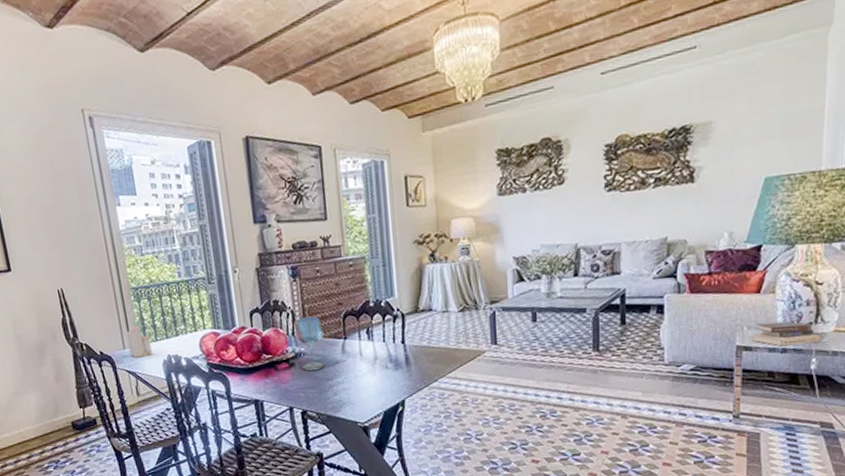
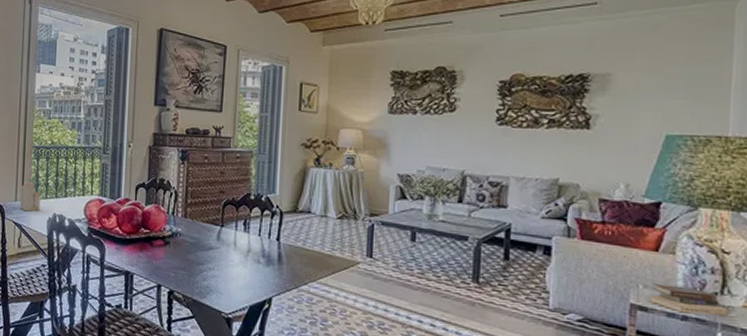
wine glass: present [295,316,324,371] -> none [174,199,202,253]

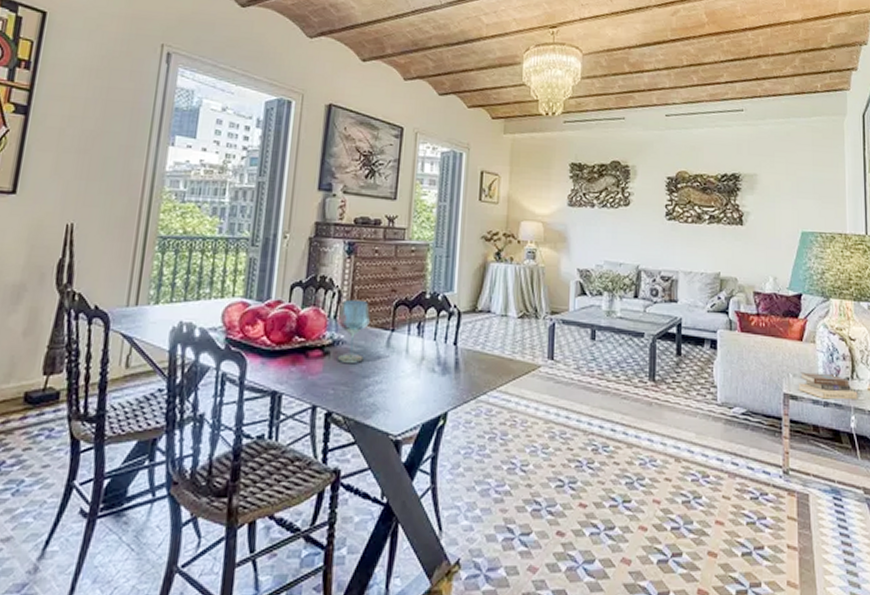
candle: present [19,181,41,212] -> none [132,281,164,320]
wine glass: none [174,199,202,253] -> present [337,299,370,364]

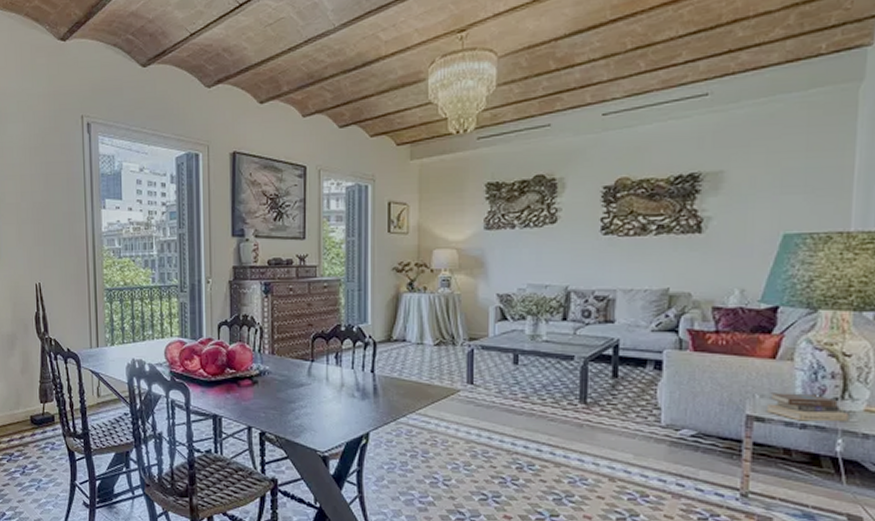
wine glass: present [337,299,370,364] -> none [261,335,290,391]

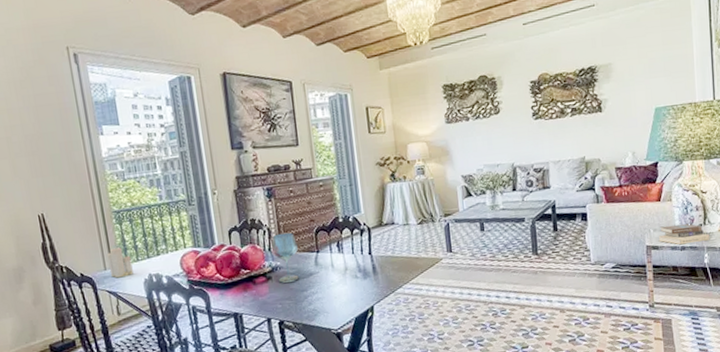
candle: none [94,327,117,359] -> present [107,247,134,278]
wine glass: none [261,335,290,391] -> present [271,232,299,284]

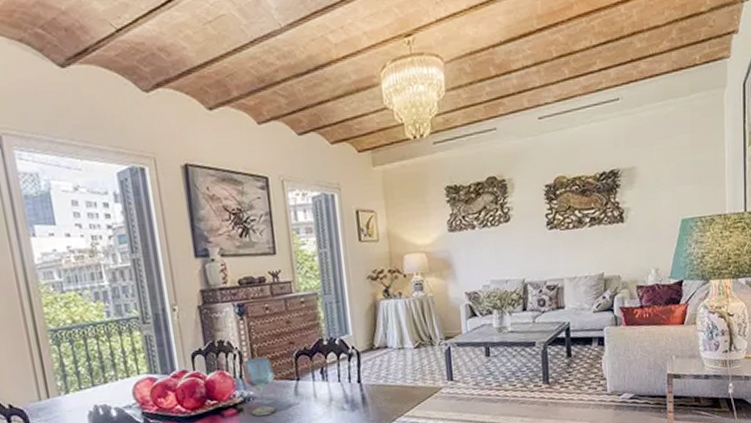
candle: present [107,247,134,278] -> none [41,373,75,411]
books: present [658,223,710,245] -> none [680,349,736,374]

